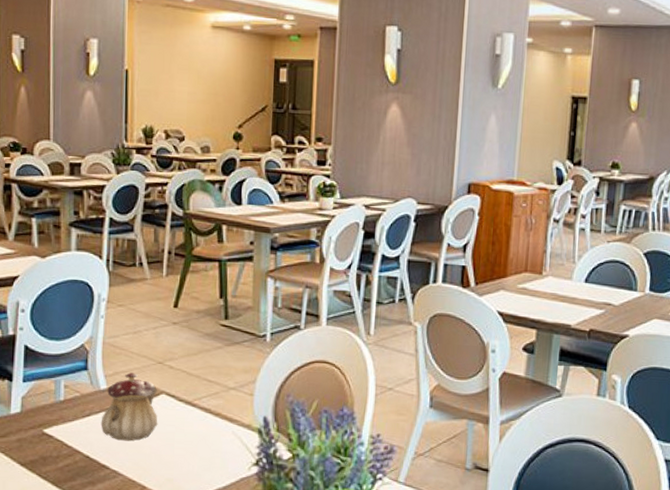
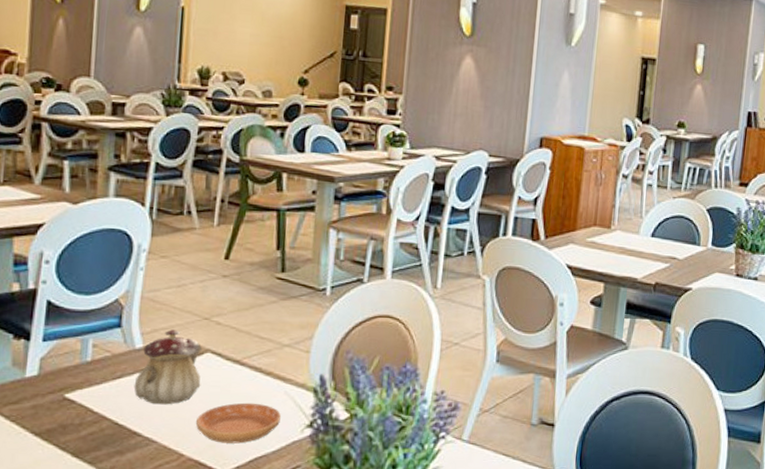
saucer: none [155,441,231,479] -> present [195,402,282,444]

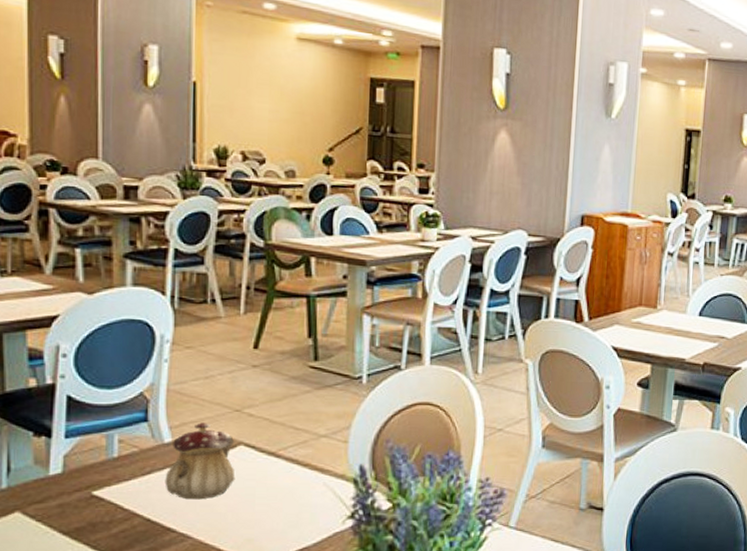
saucer: present [195,402,282,444] -> none [231,495,322,537]

